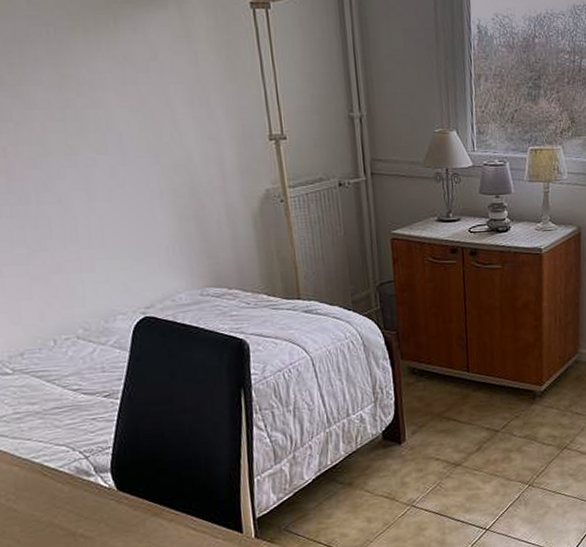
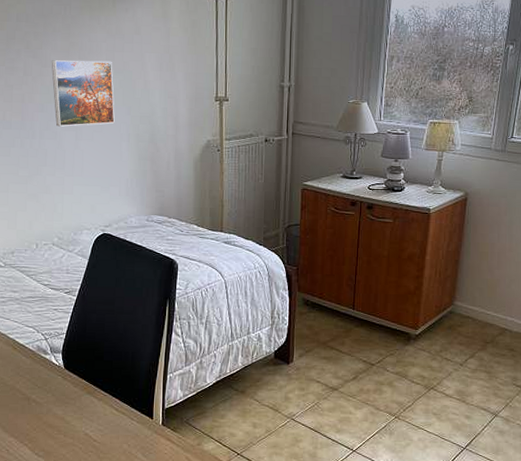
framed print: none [37,97,140,186] -> present [51,60,115,127]

